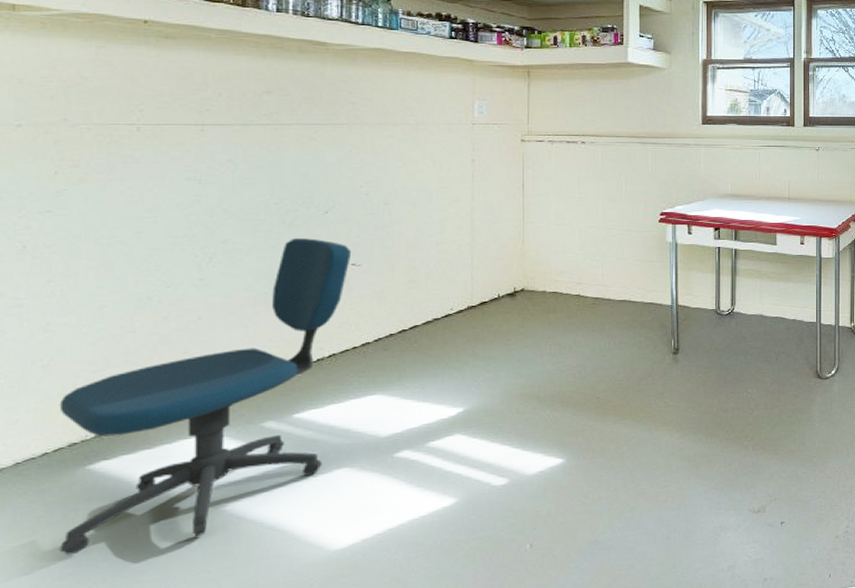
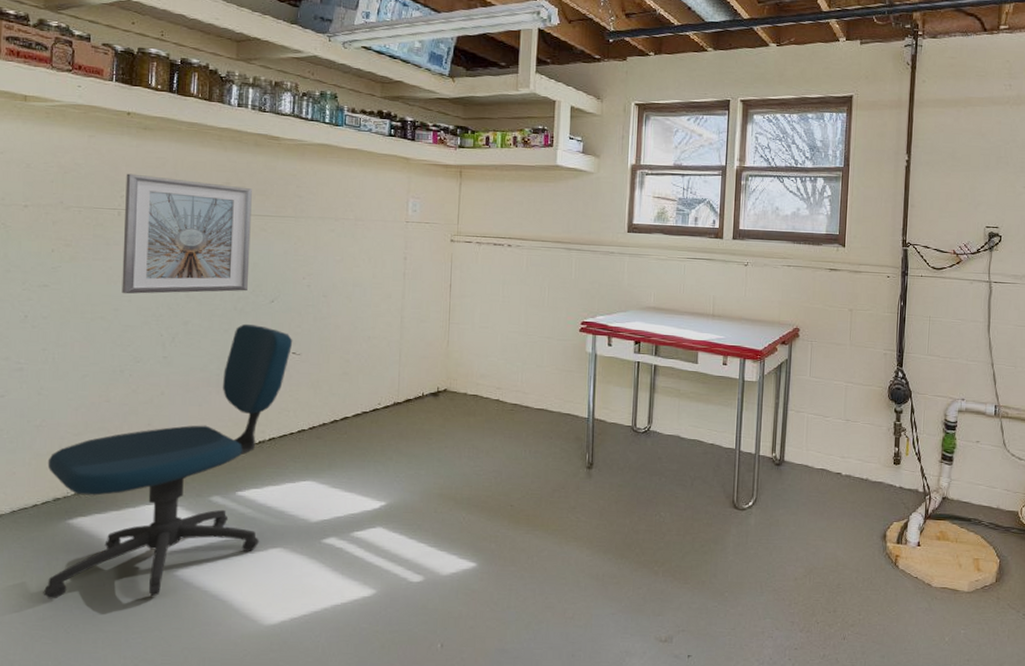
picture frame: none [144,85,298,215] -> present [122,173,252,294]

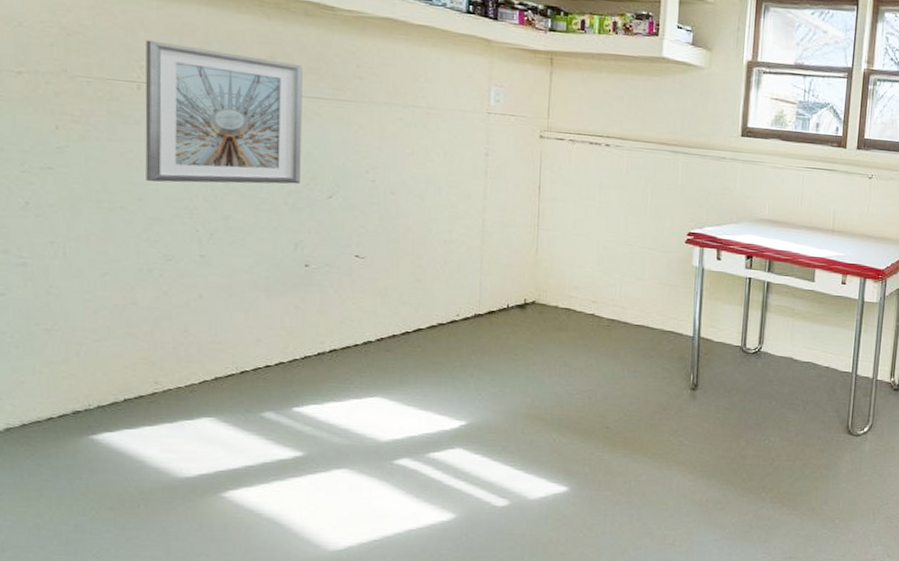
office chair: present [43,323,293,599] -> none [63,221,356,522]

